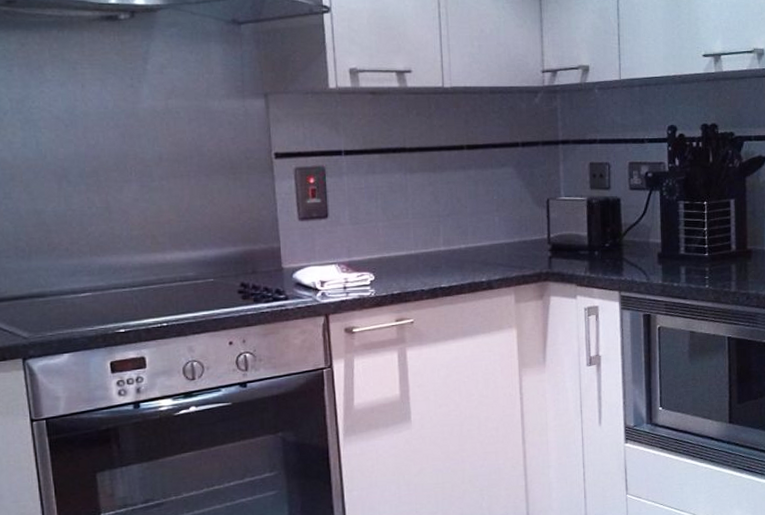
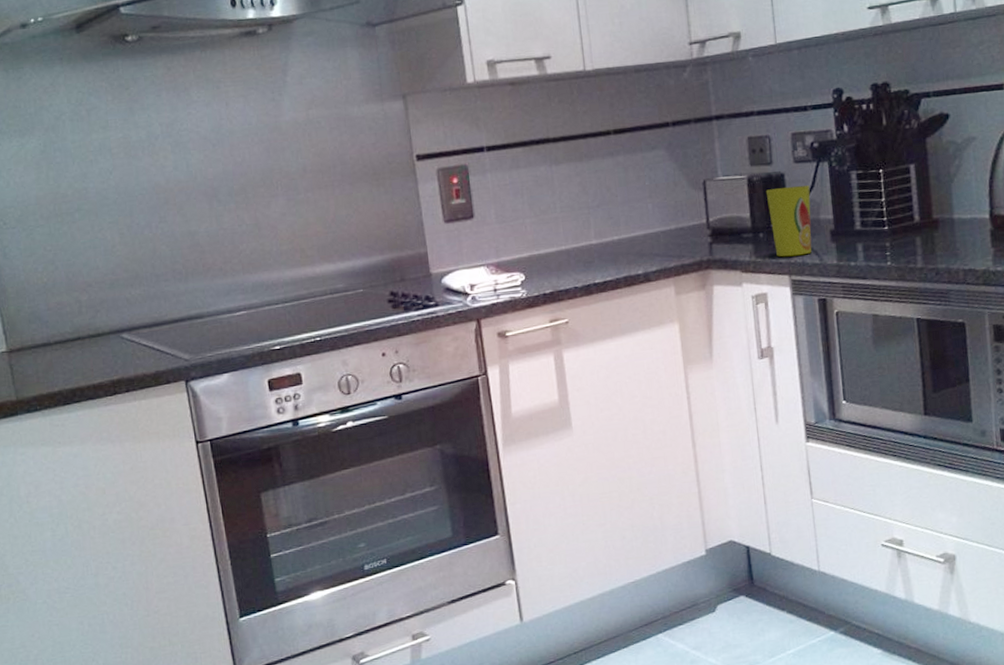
cup: none [602,210,642,275] -> present [765,185,812,257]

